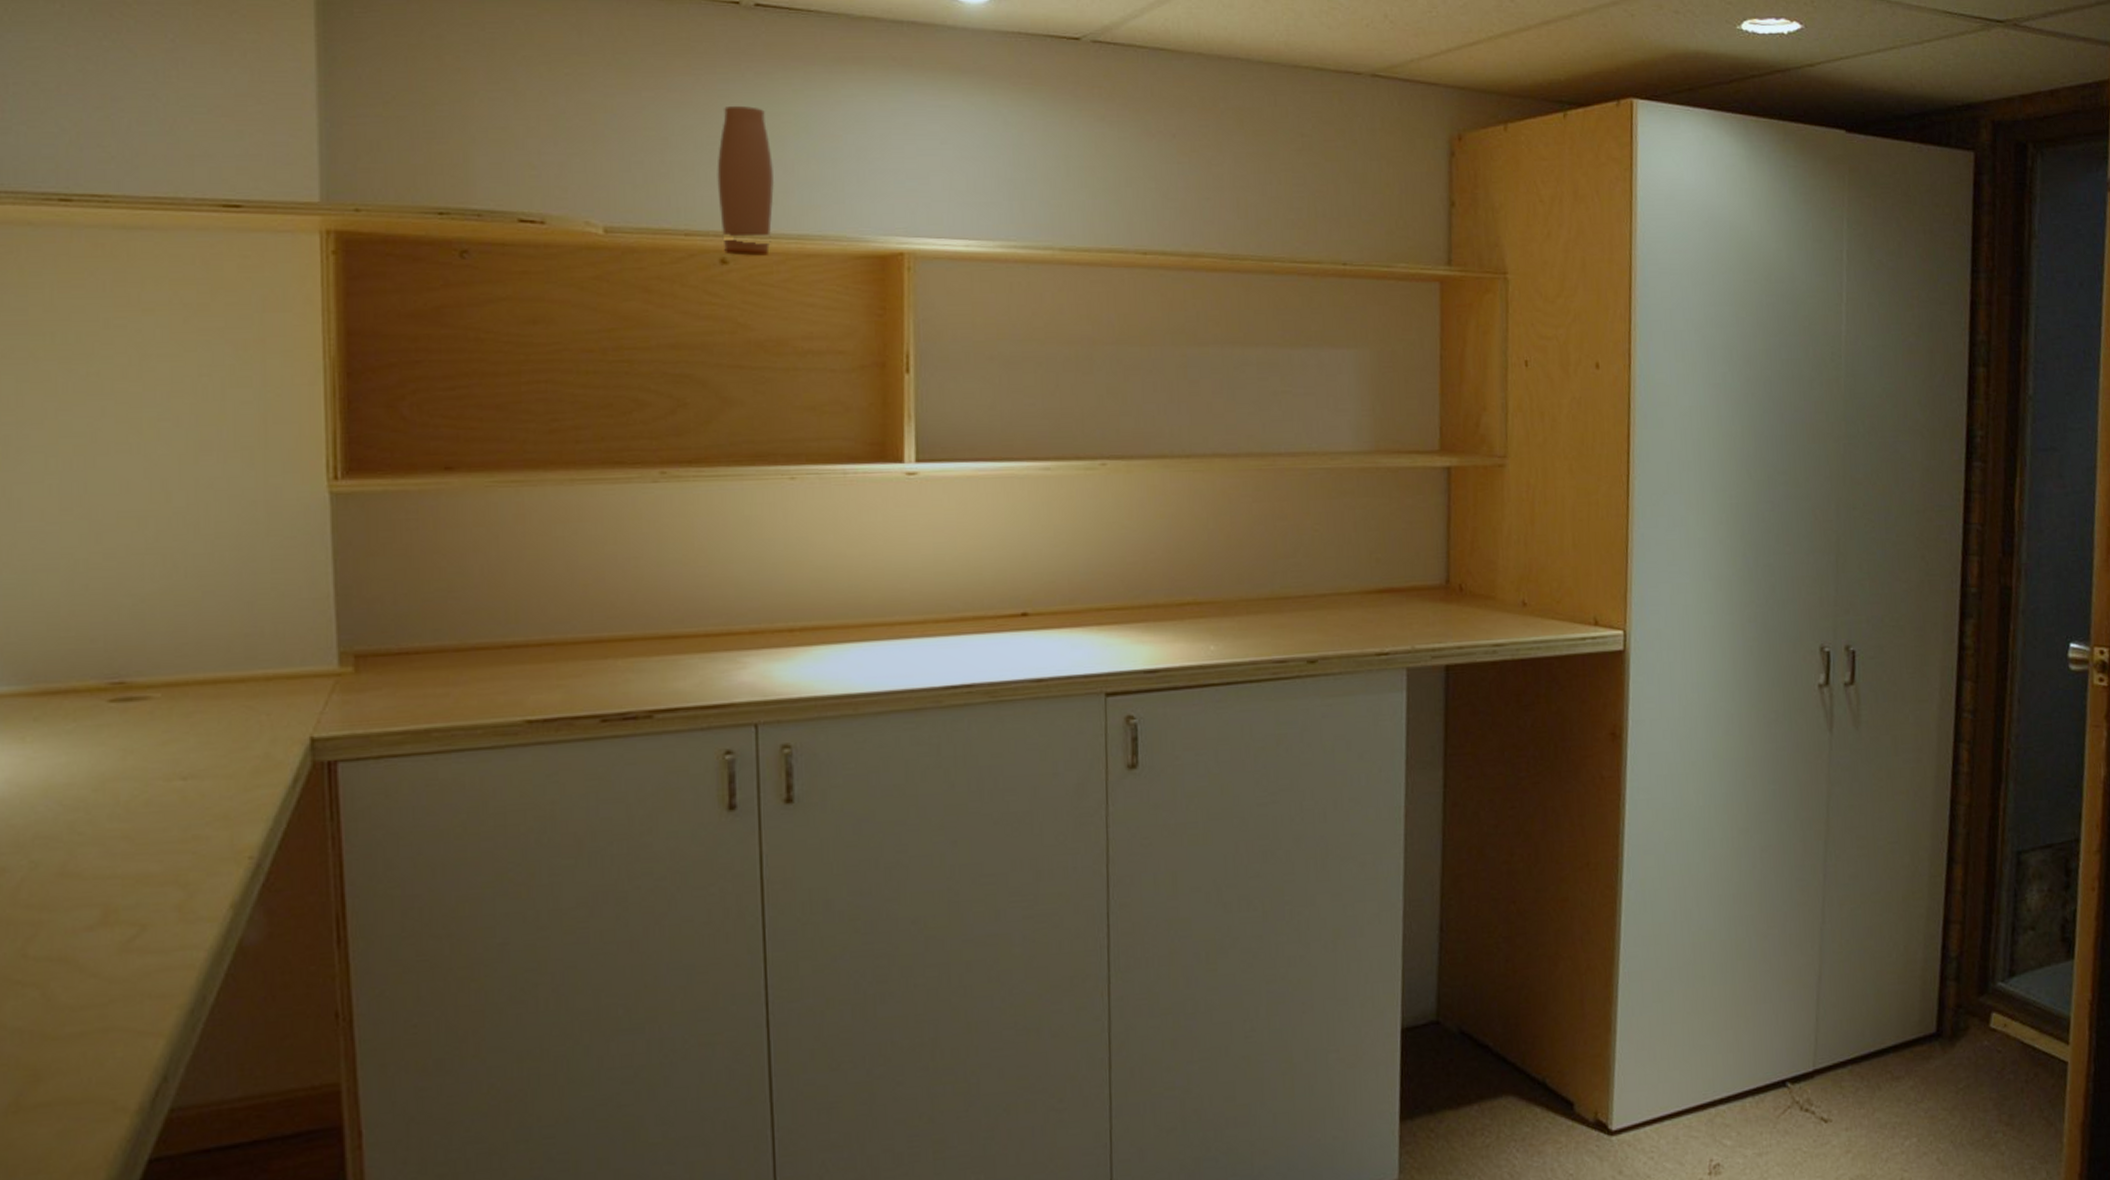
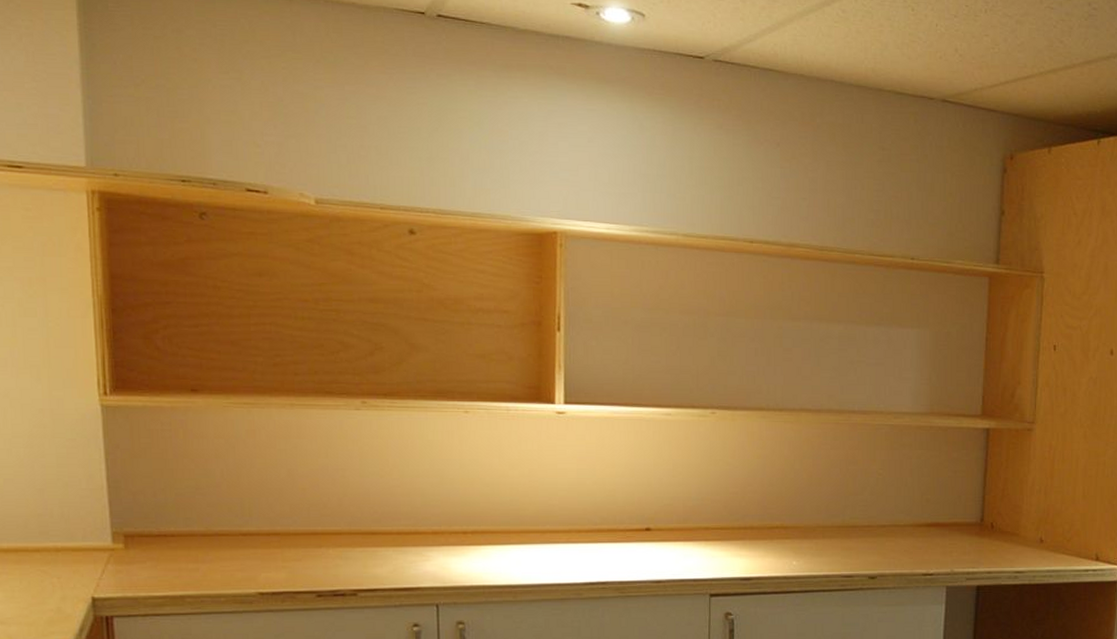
vase: present [717,105,774,256] -> none [406,101,452,229]

